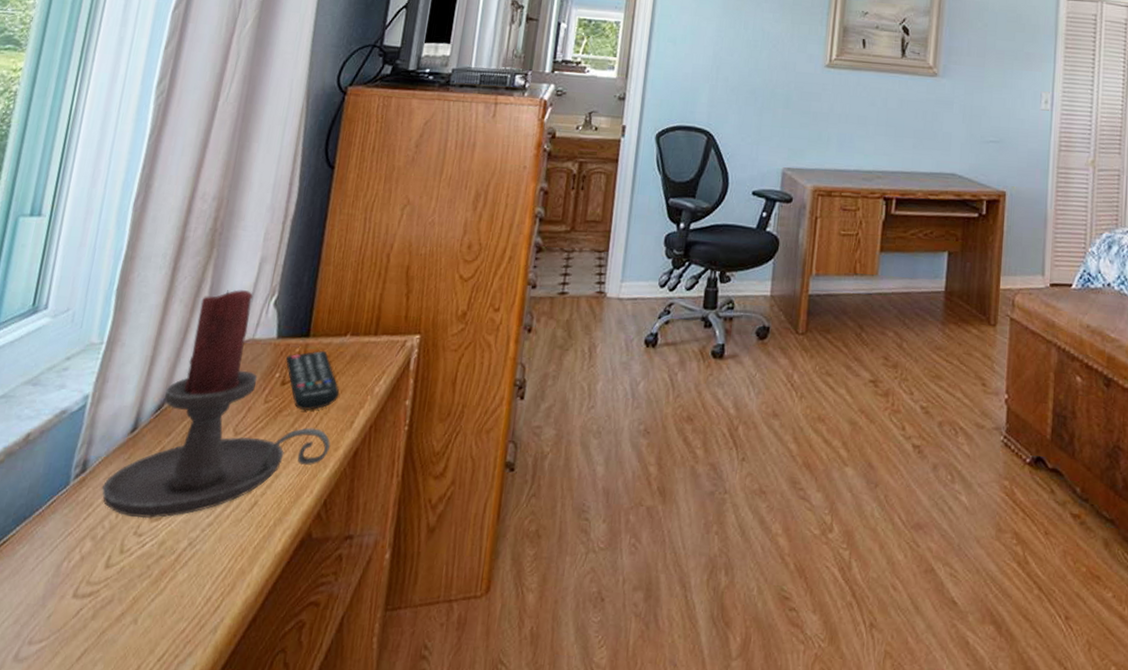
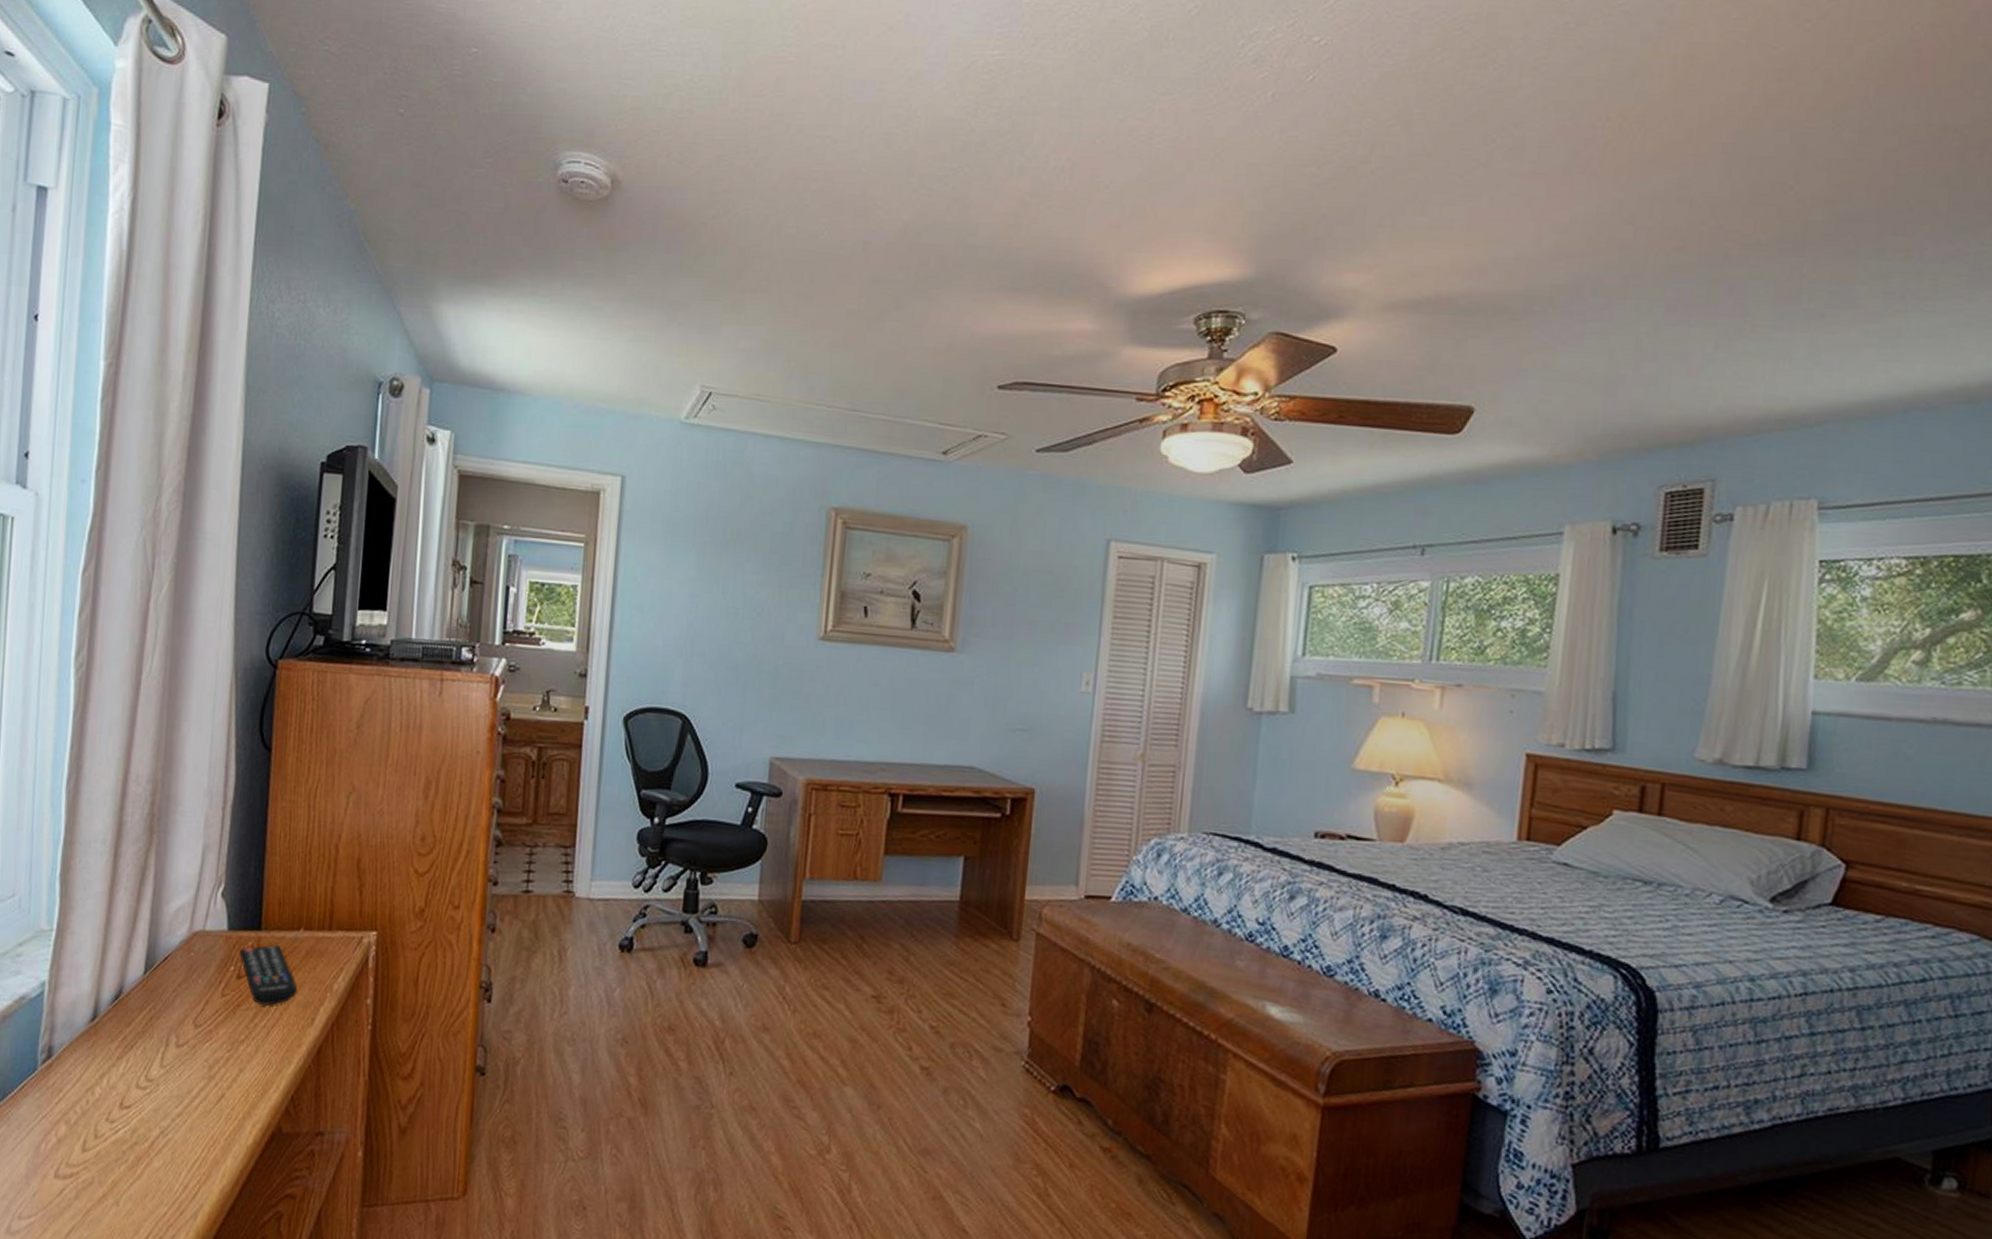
candle holder: present [101,289,331,519] -> none [69,878,293,1106]

